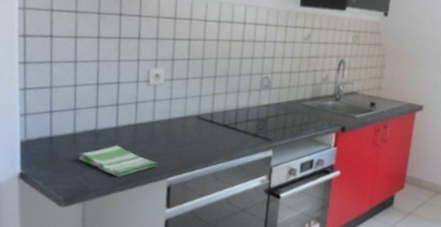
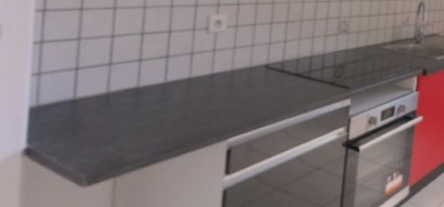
dish towel: present [79,145,158,177] -> none [111,104,216,143]

